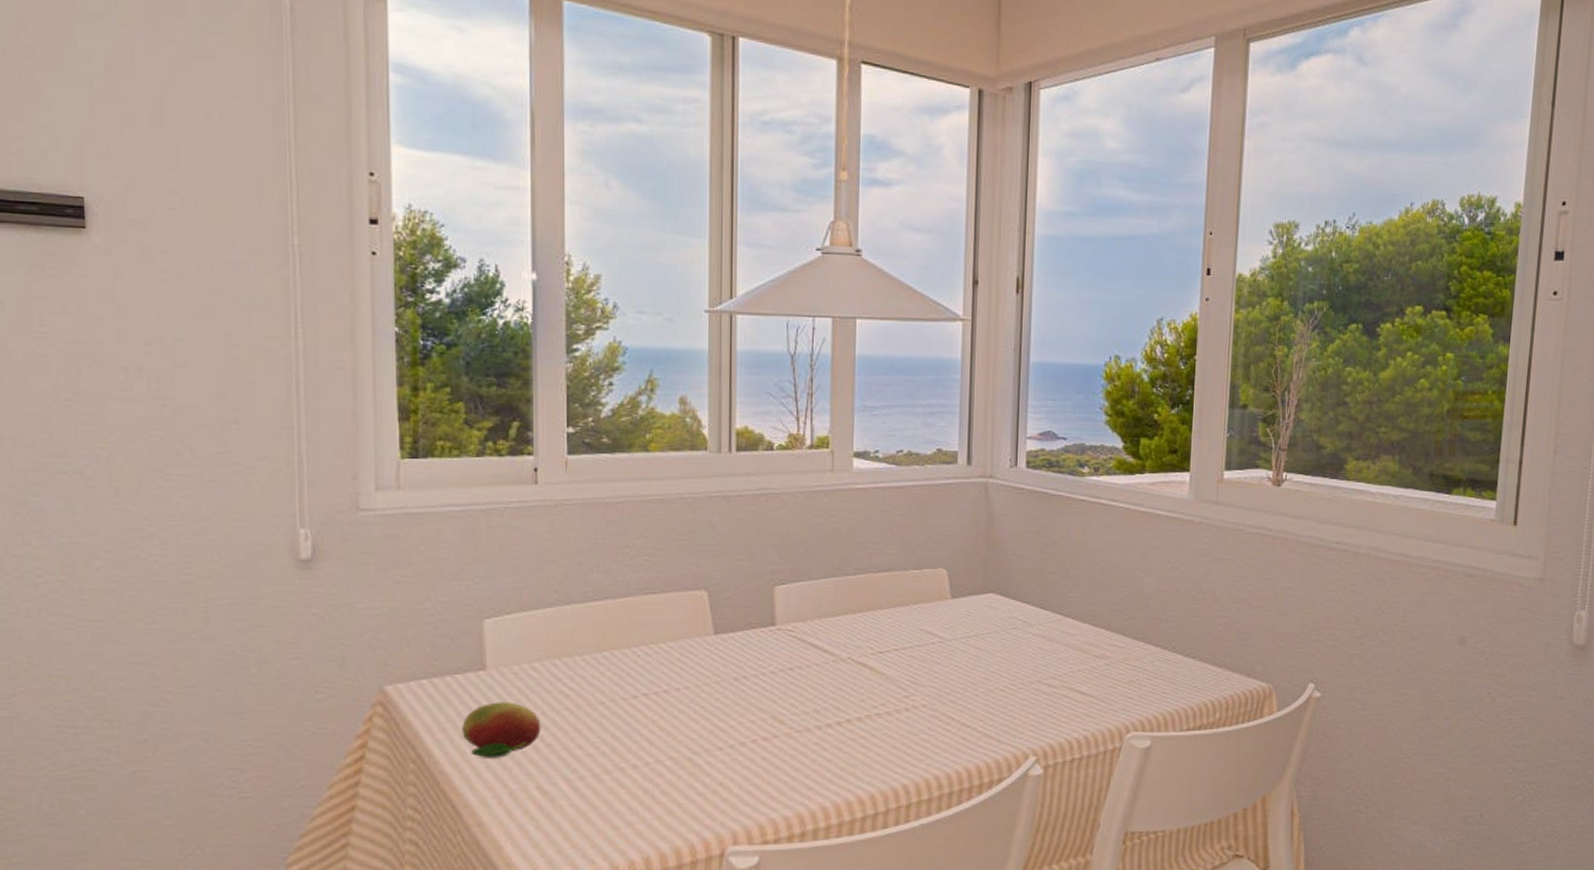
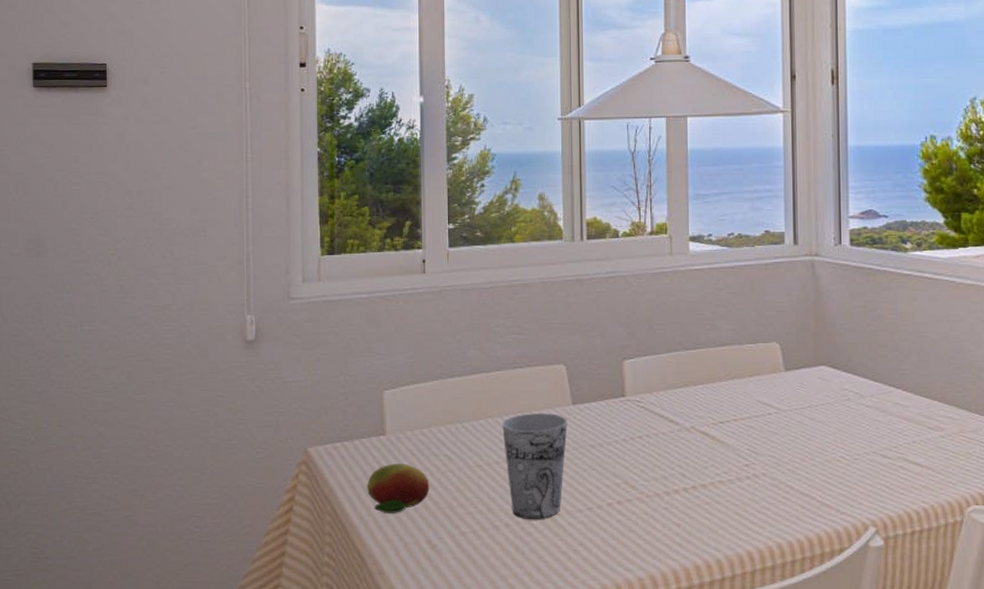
cup: none [630,644,708,759] -> present [502,413,568,519]

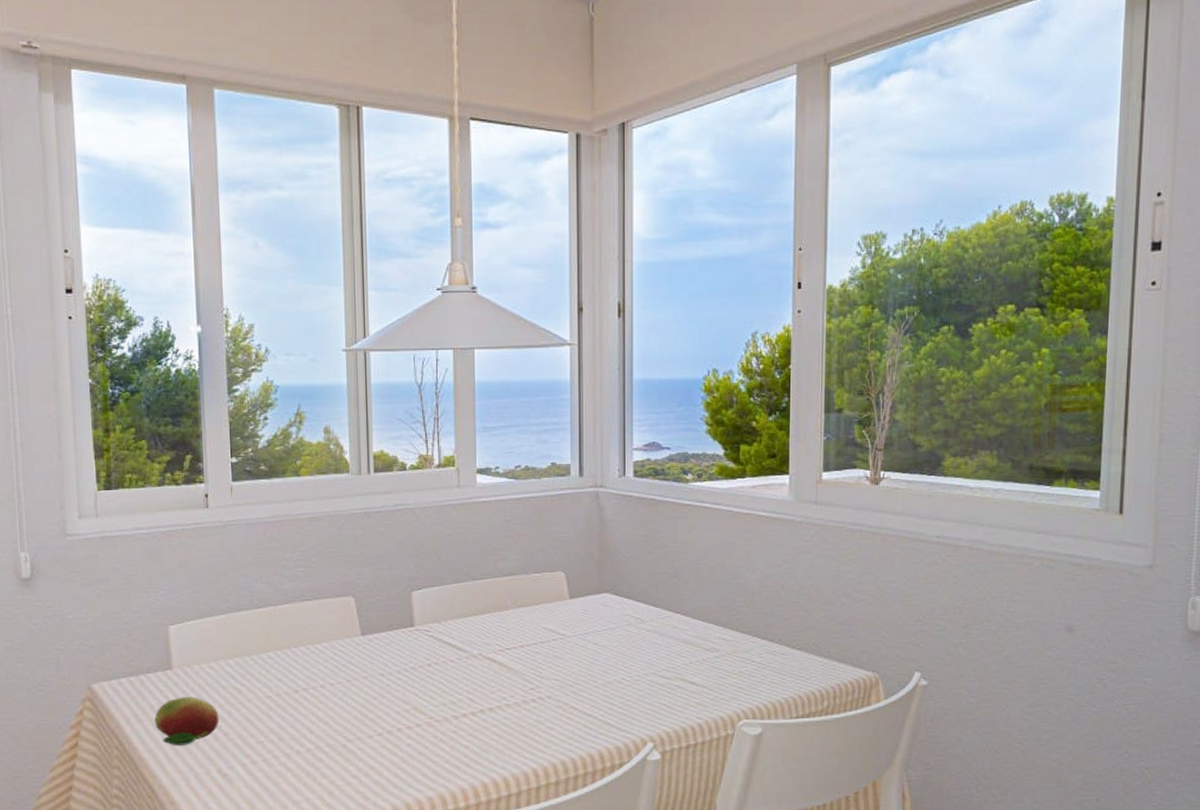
cup: present [502,413,568,519] -> none [291,644,357,746]

